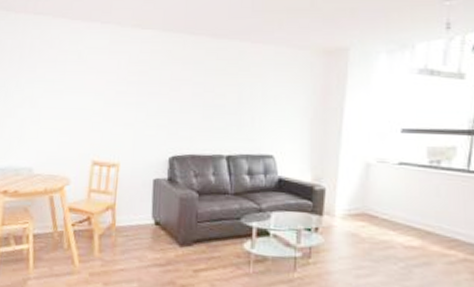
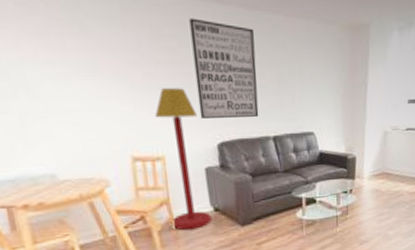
floor lamp: none [112,104,155,240] -> present [155,88,212,231]
wall art: none [157,47,220,134] -> present [189,18,259,120]

